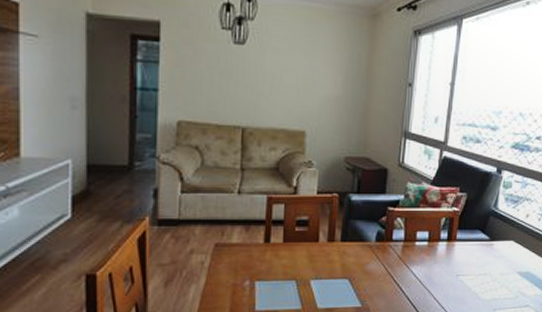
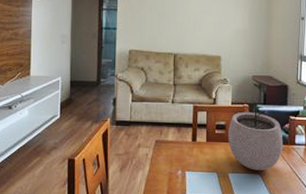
plant pot: none [311,189,379,275] -> present [228,101,283,171]

